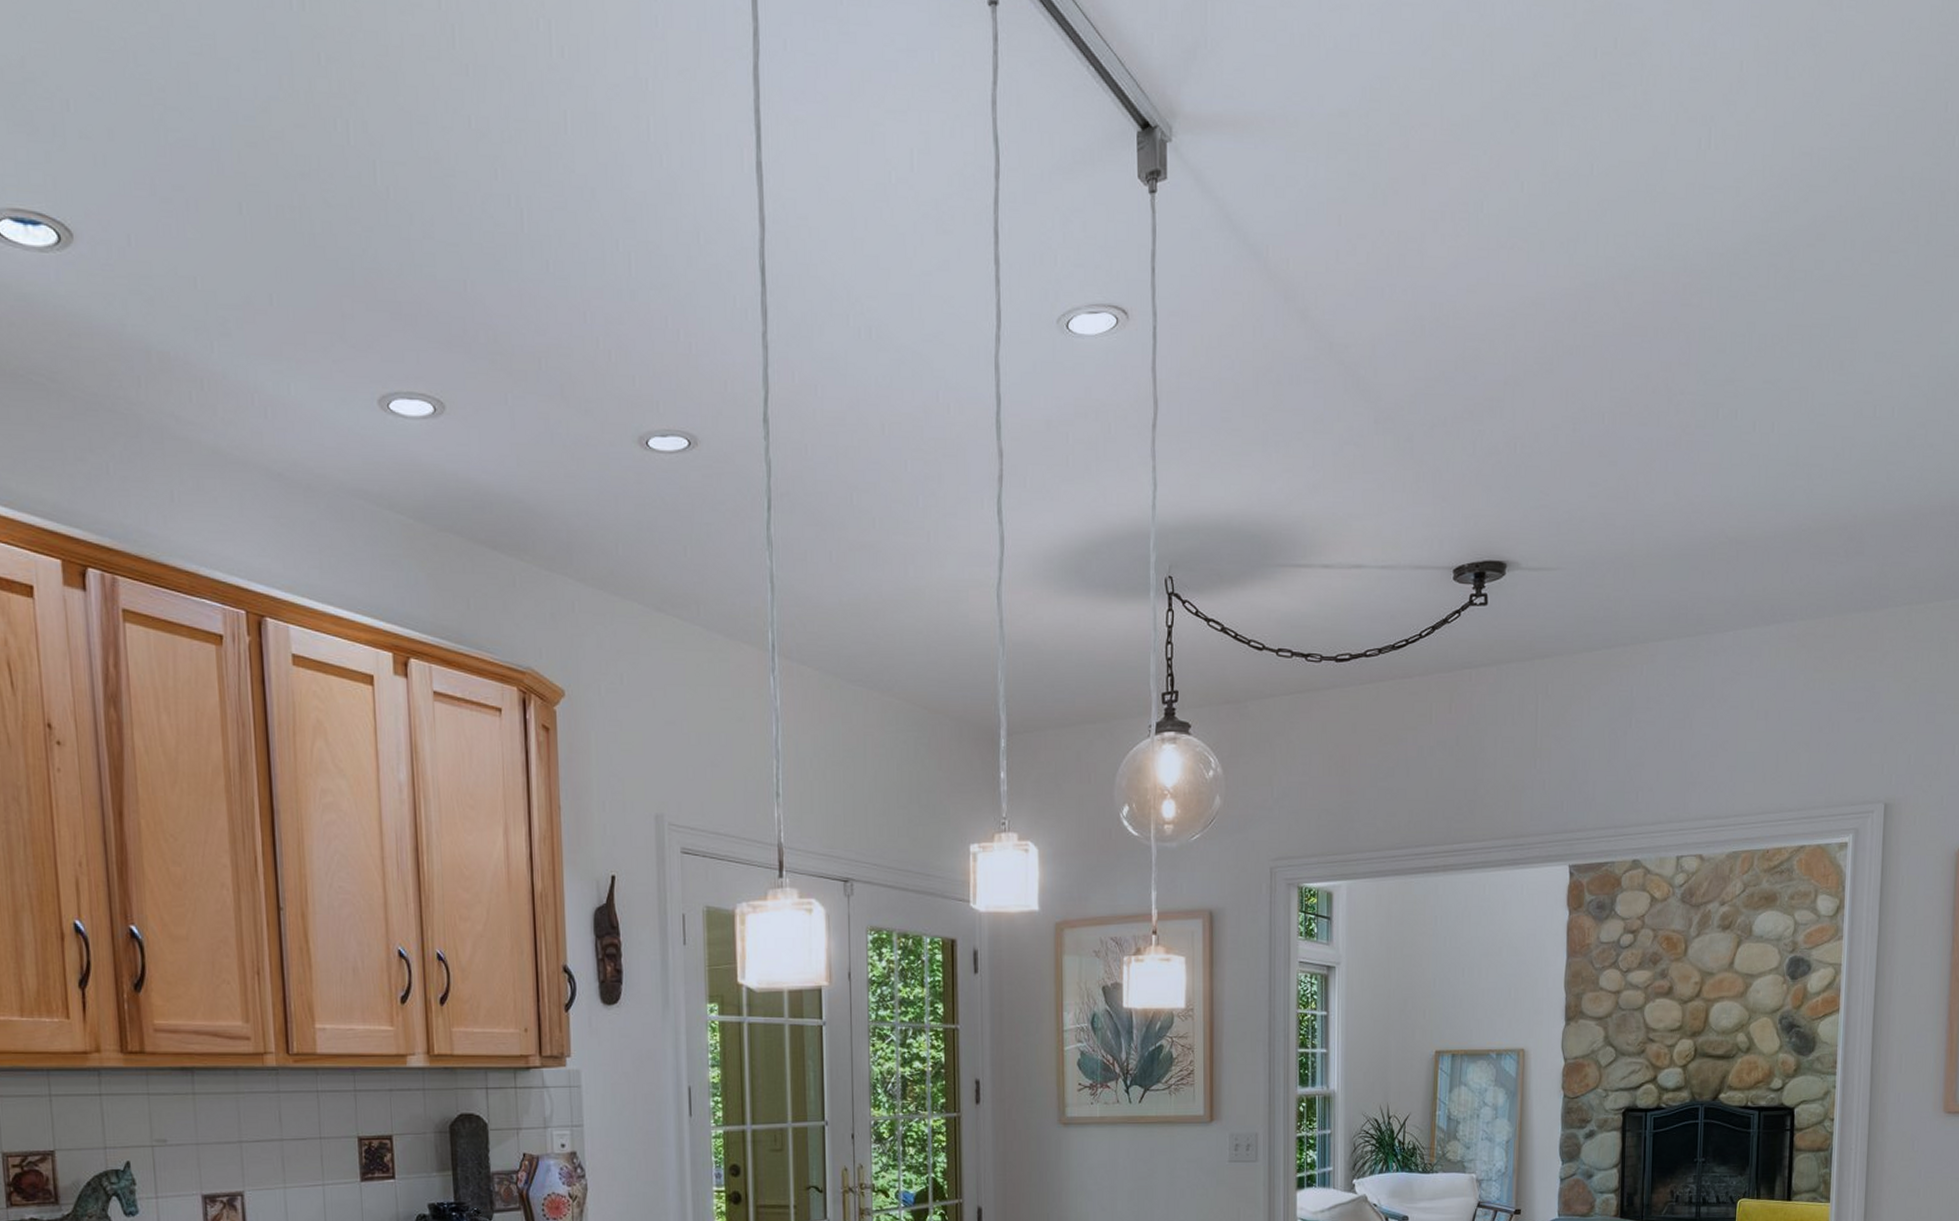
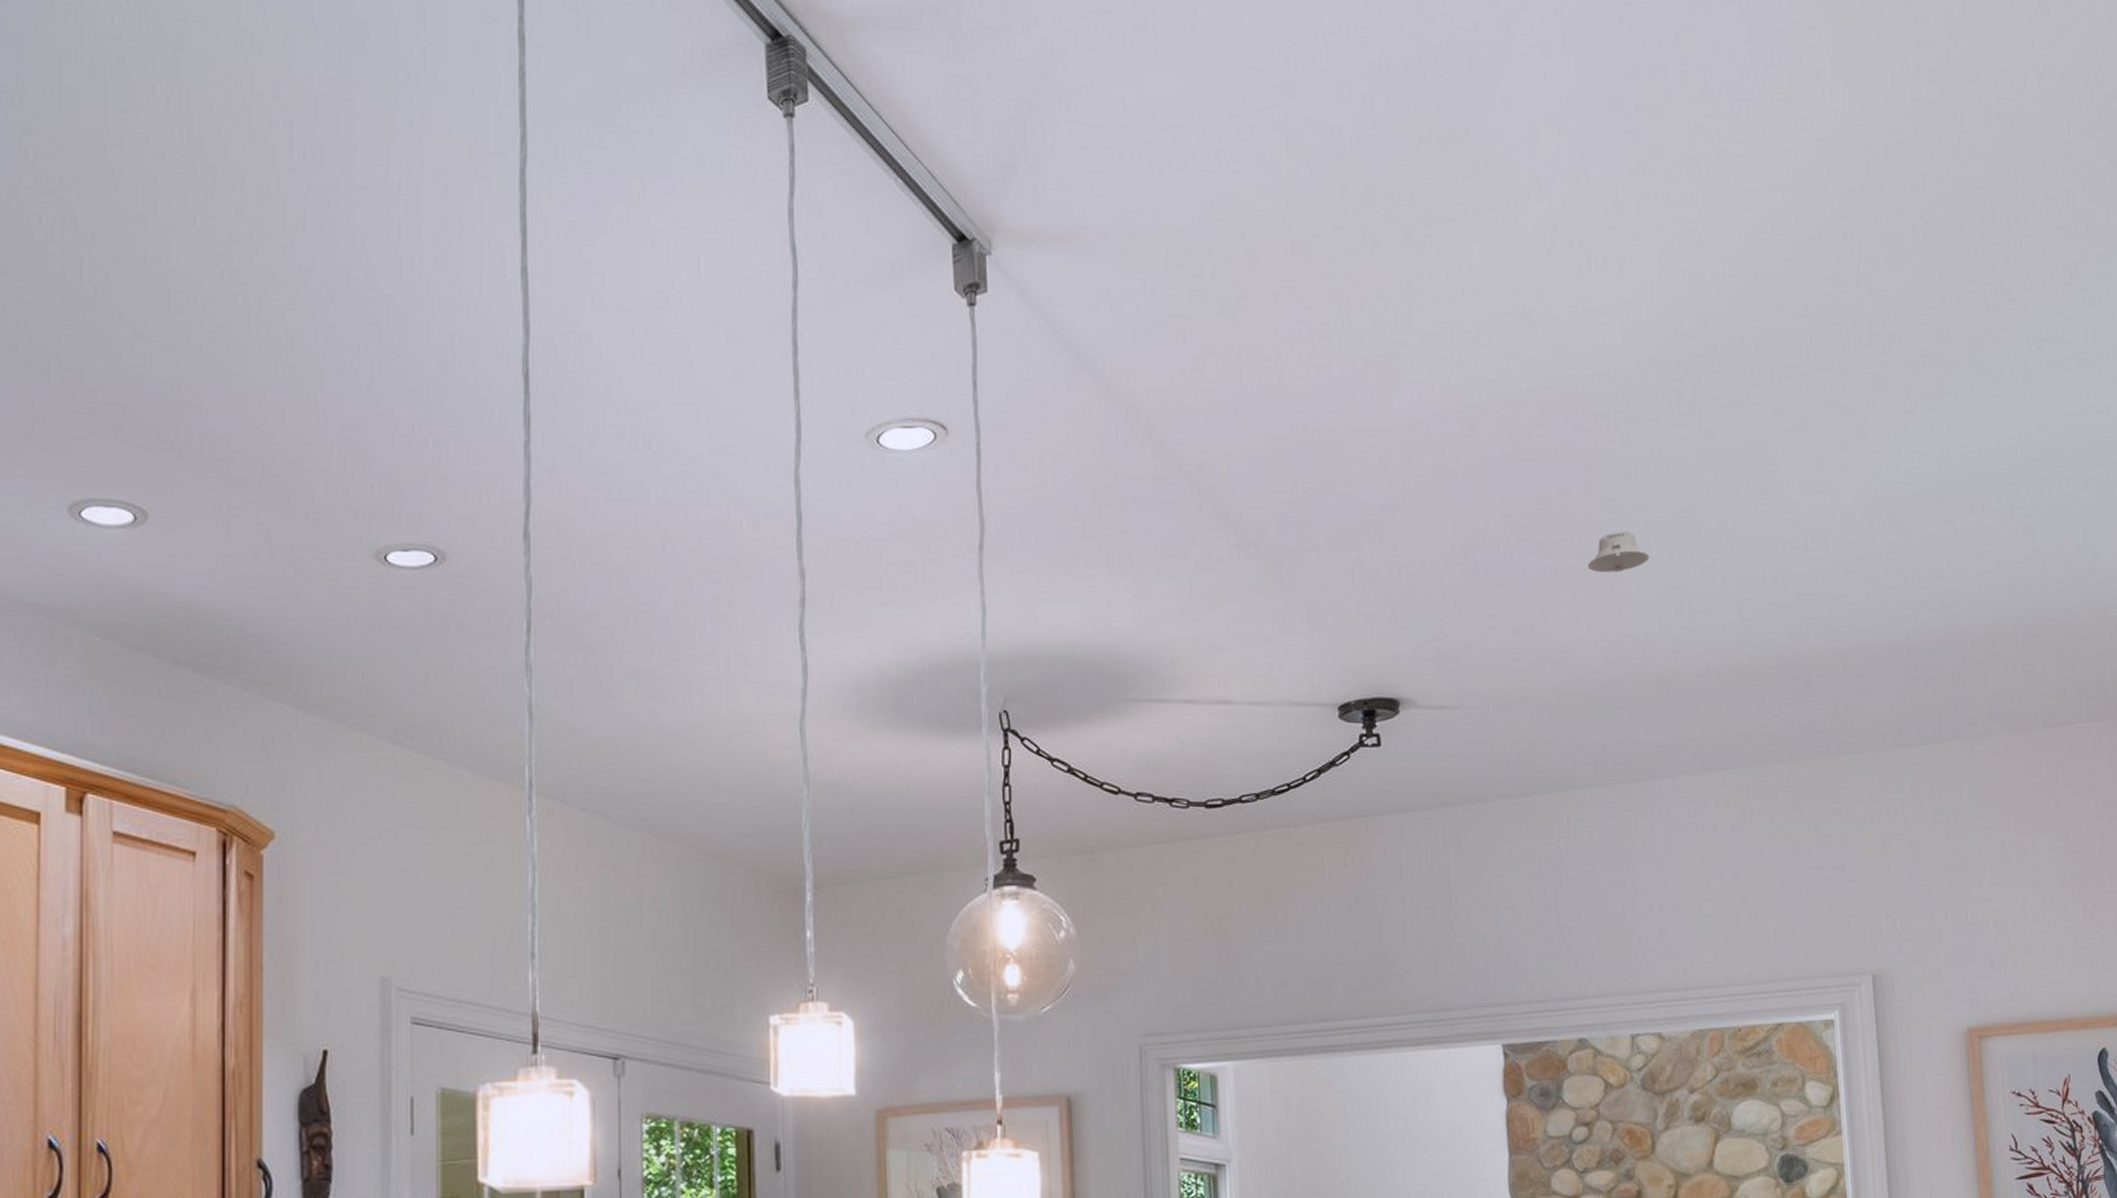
recessed light: none [1679,402,1735,443] -> present [1587,531,1649,573]

